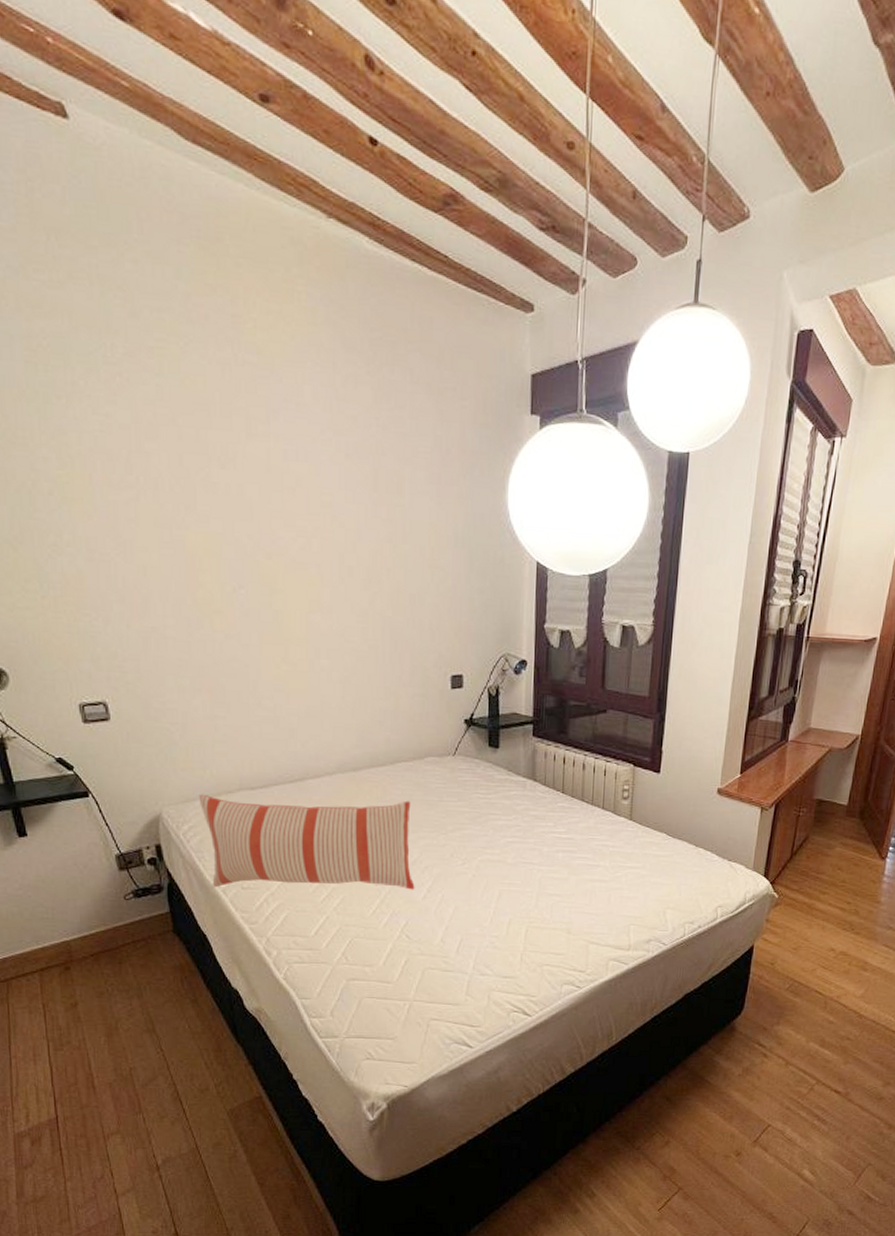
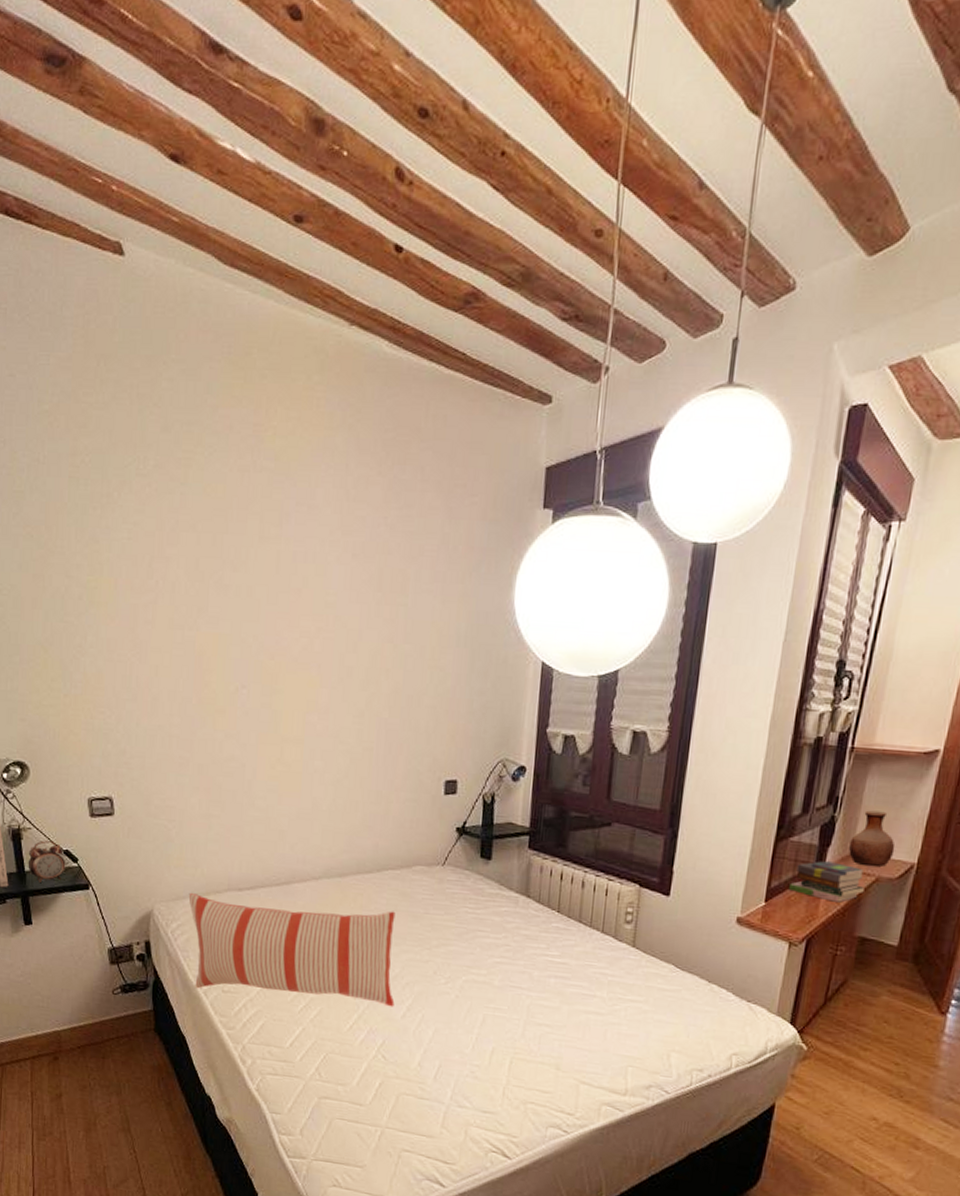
alarm clock: none [15,749,60,794] -> present [28,840,66,884]
books: none [760,736,820,771] -> present [789,861,864,902]
vase: none [807,691,844,739] -> present [849,810,895,867]

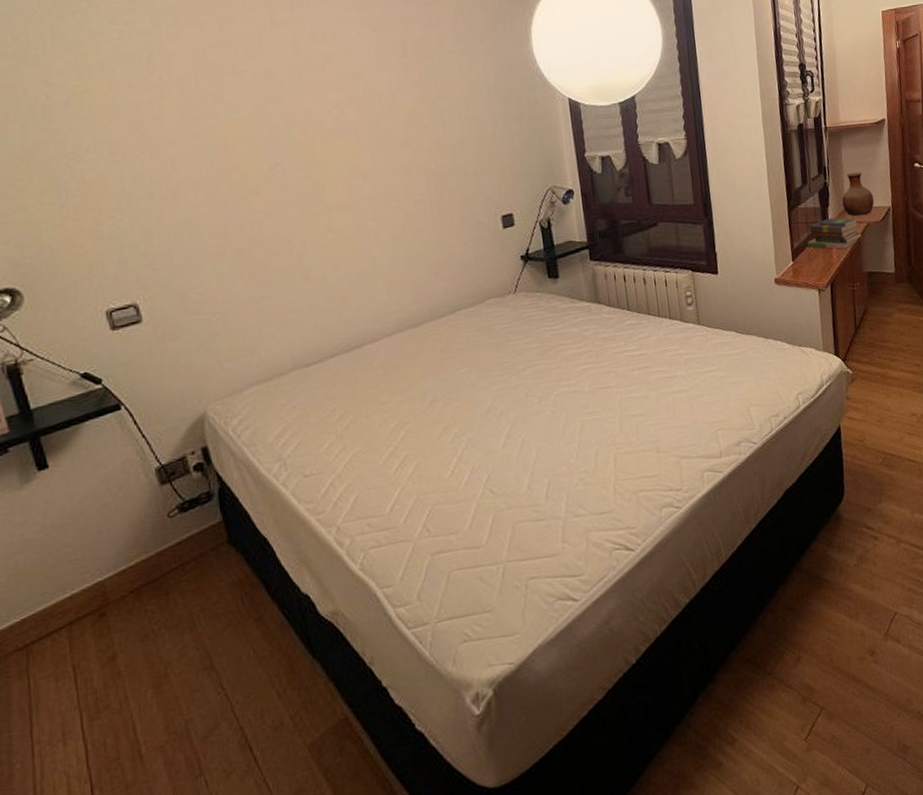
alarm clock: present [28,840,66,884] -> none [32,367,87,419]
pillow: present [188,892,396,1007] -> none [247,347,493,483]

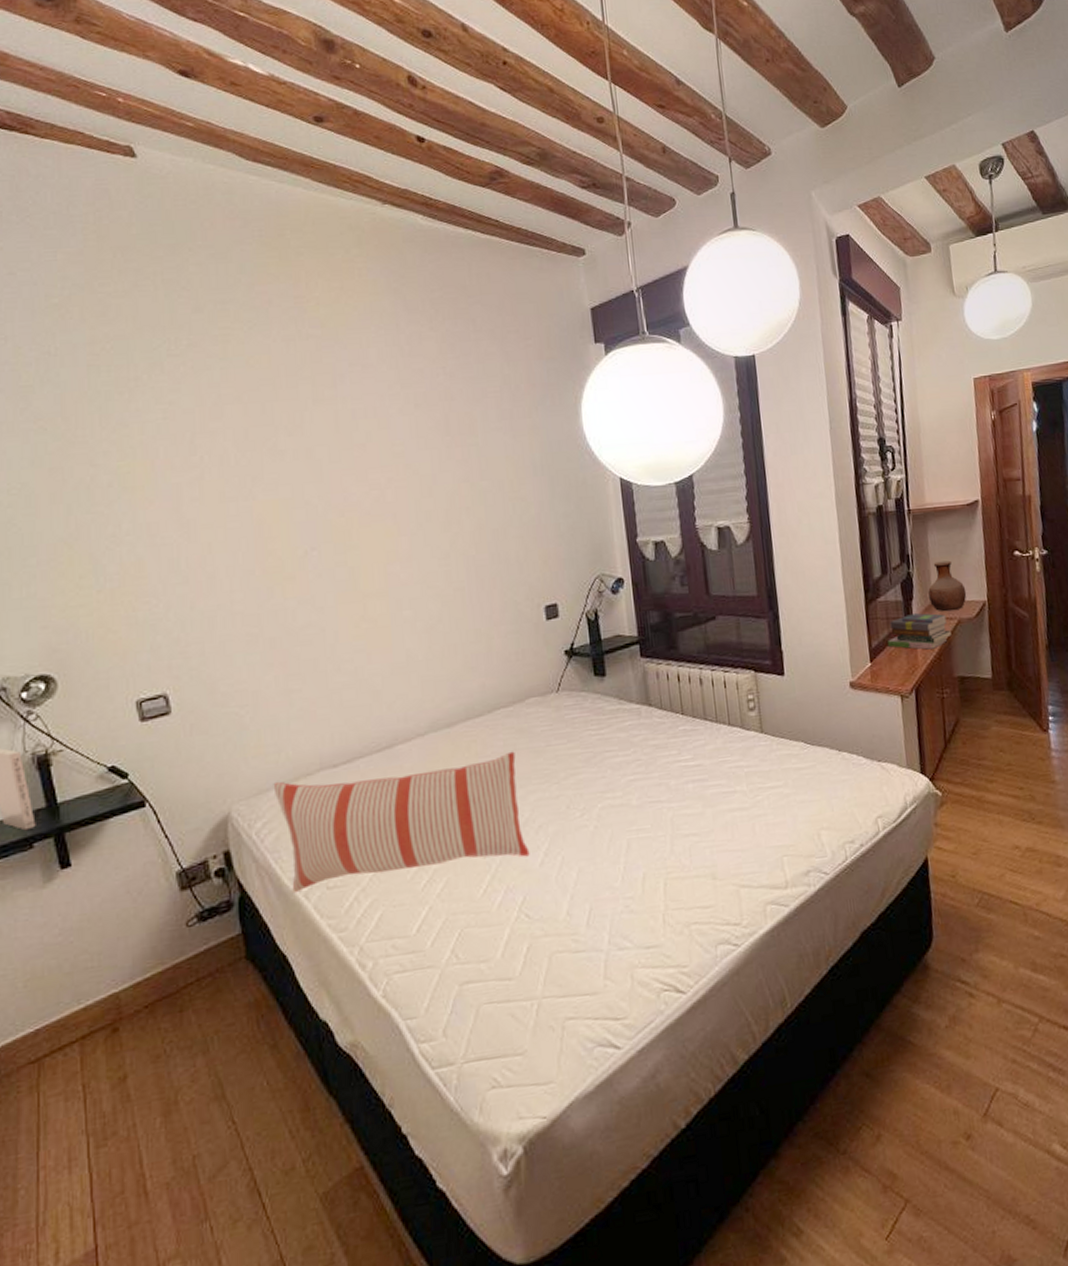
pillow: none [247,347,493,483] -> present [273,751,530,894]

